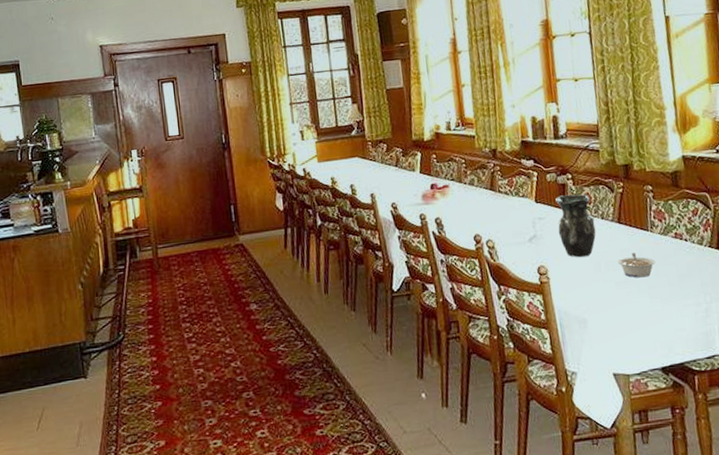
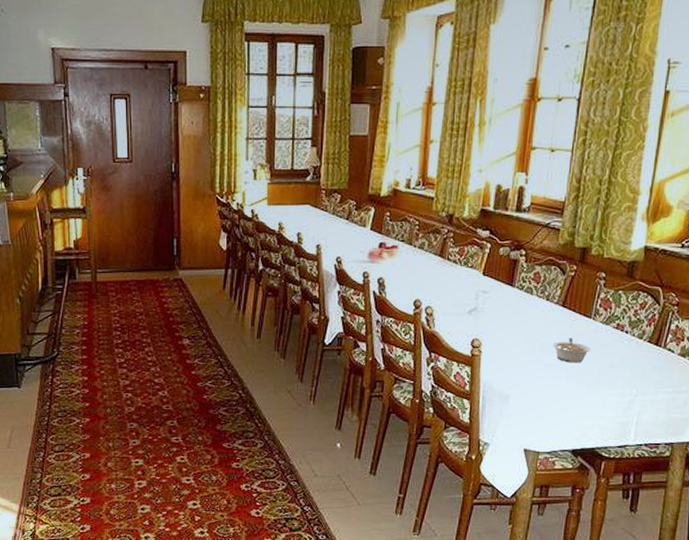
vase: present [554,194,596,257] -> none [499,271,539,336]

